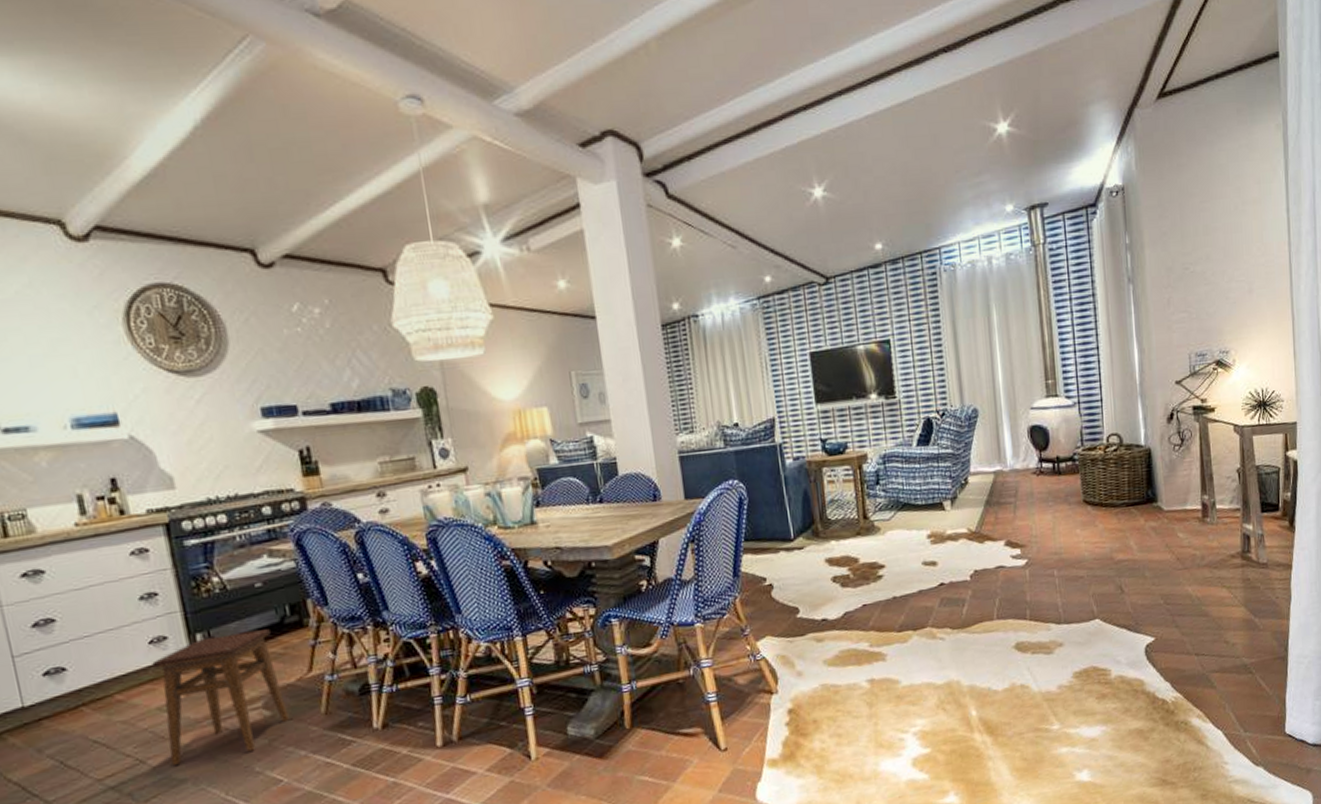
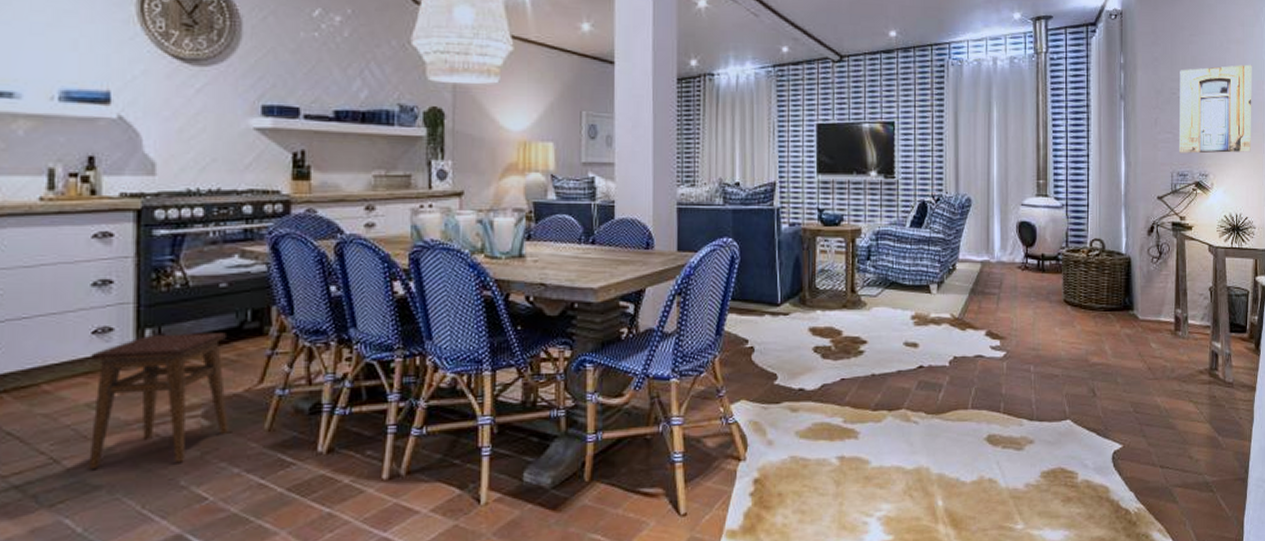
wall art: none [1191,225,1275,332] -> present [1179,64,1252,154]

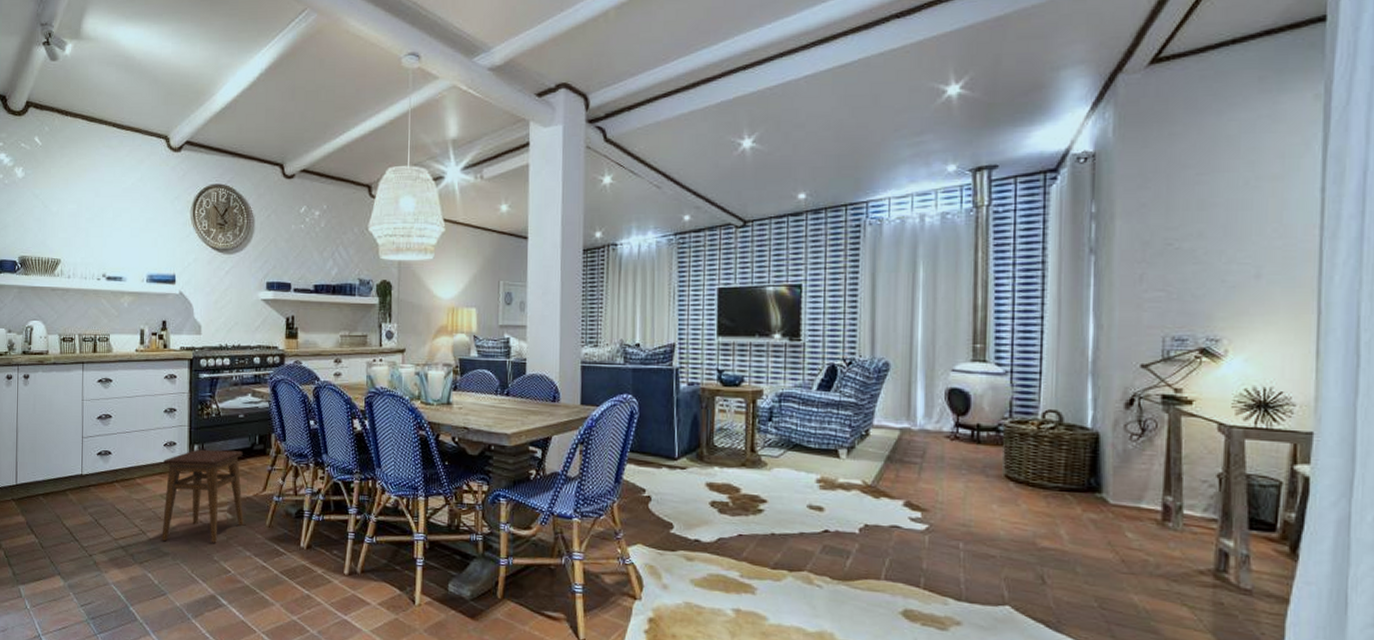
wall art: present [1179,64,1252,154] -> none [1176,204,1297,315]

